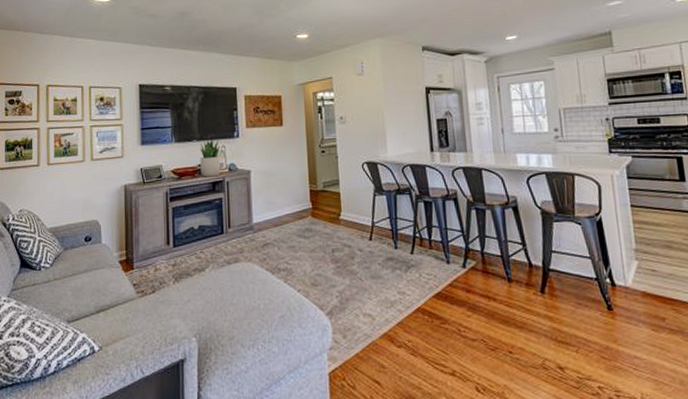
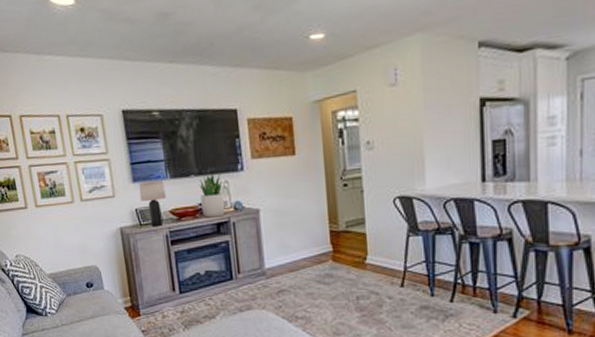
table lamp: none [145,144,170,185] -> present [139,181,166,227]

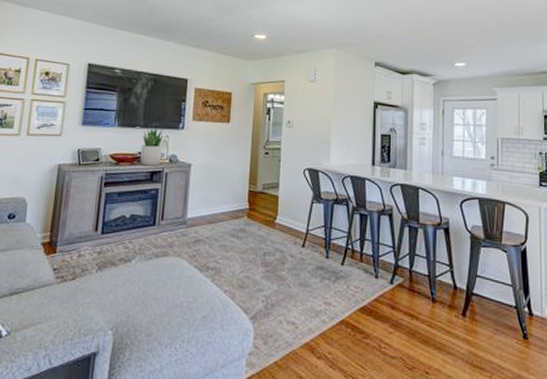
table lamp: present [139,181,166,227] -> none [84,126,111,168]

